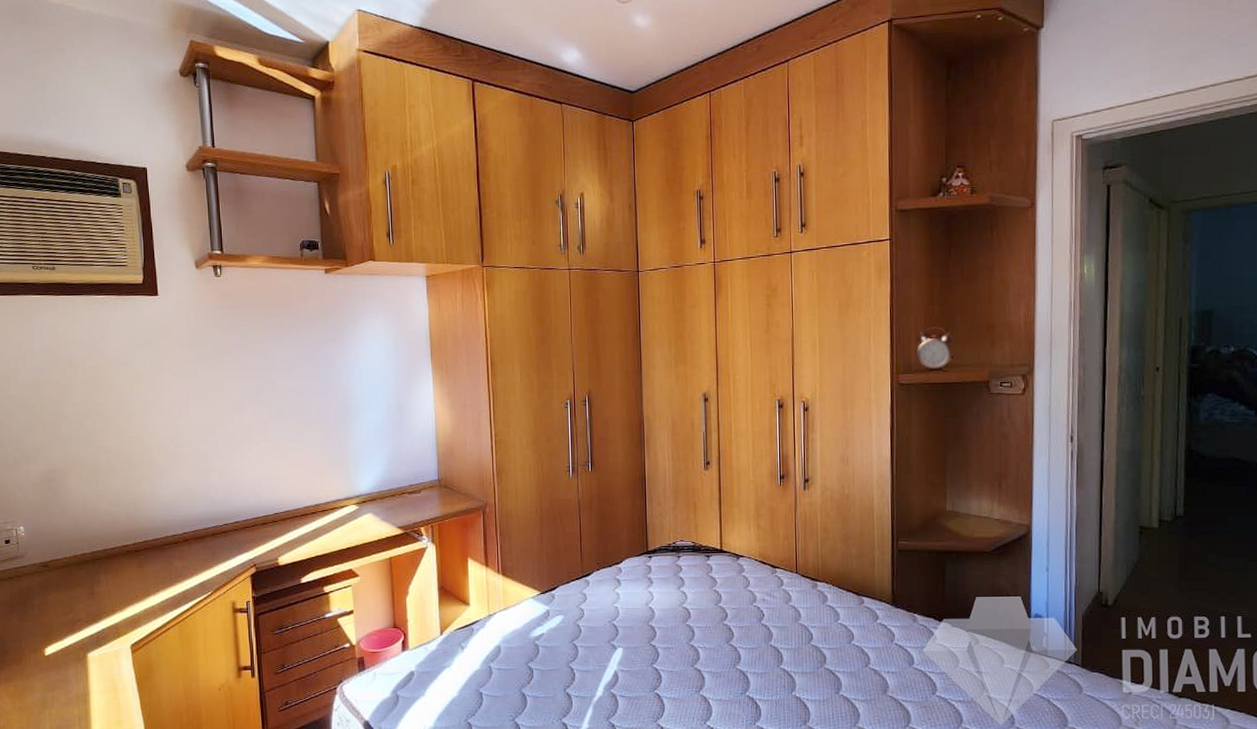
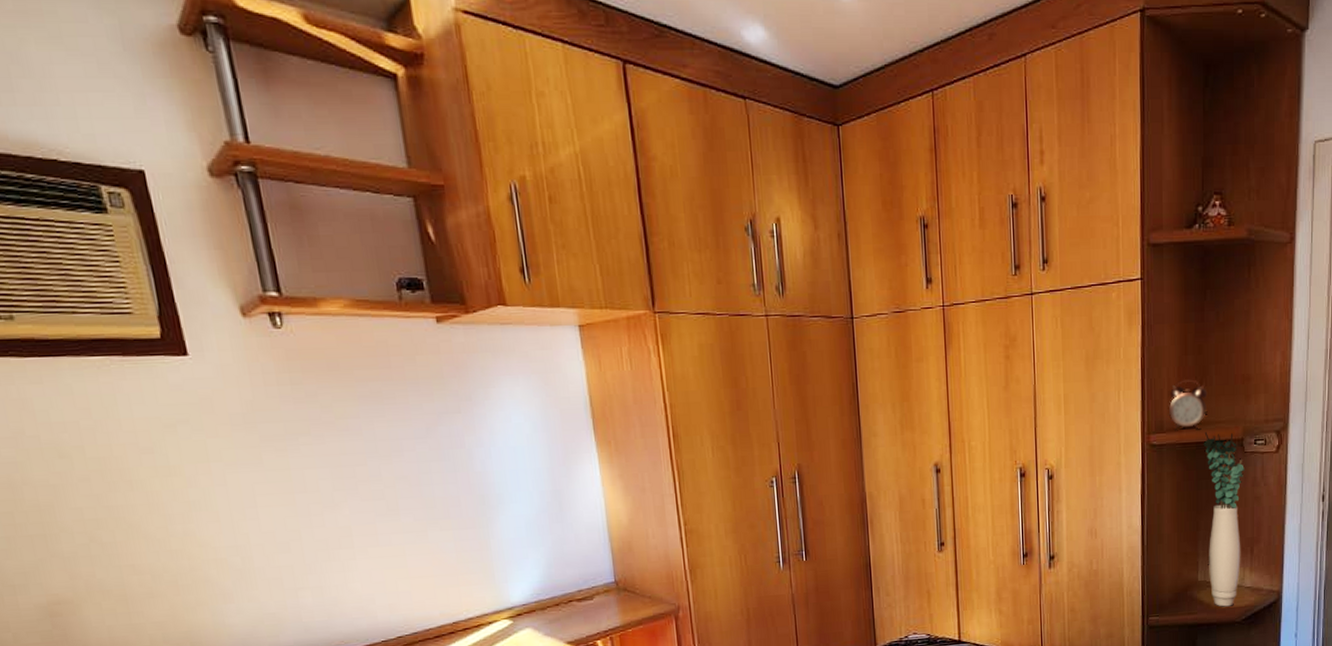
vase: none [950,374,991,537] -> present [1203,432,1245,607]

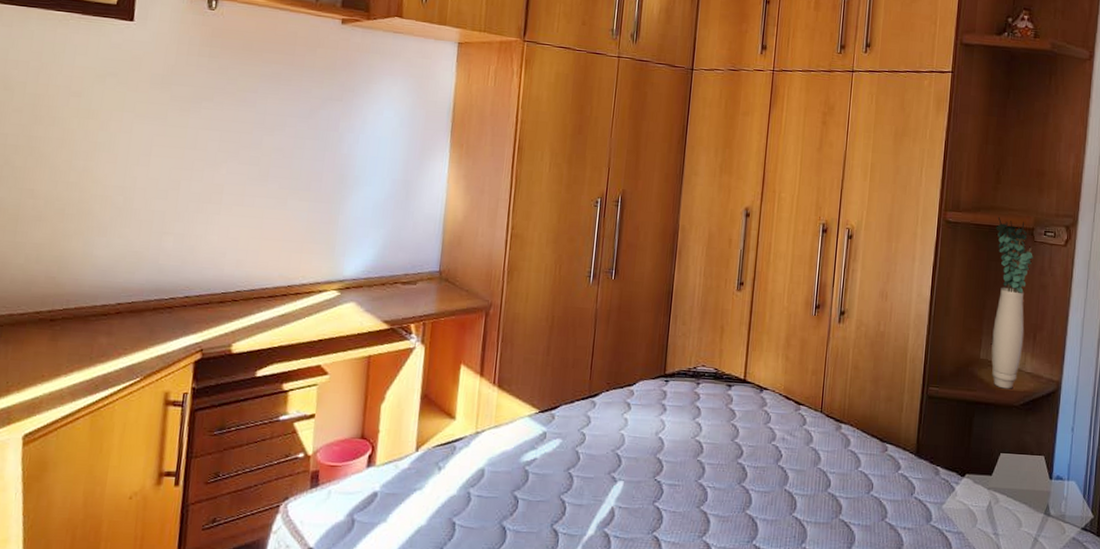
alarm clock: present [1168,379,1208,430] -> none [965,166,1004,214]

